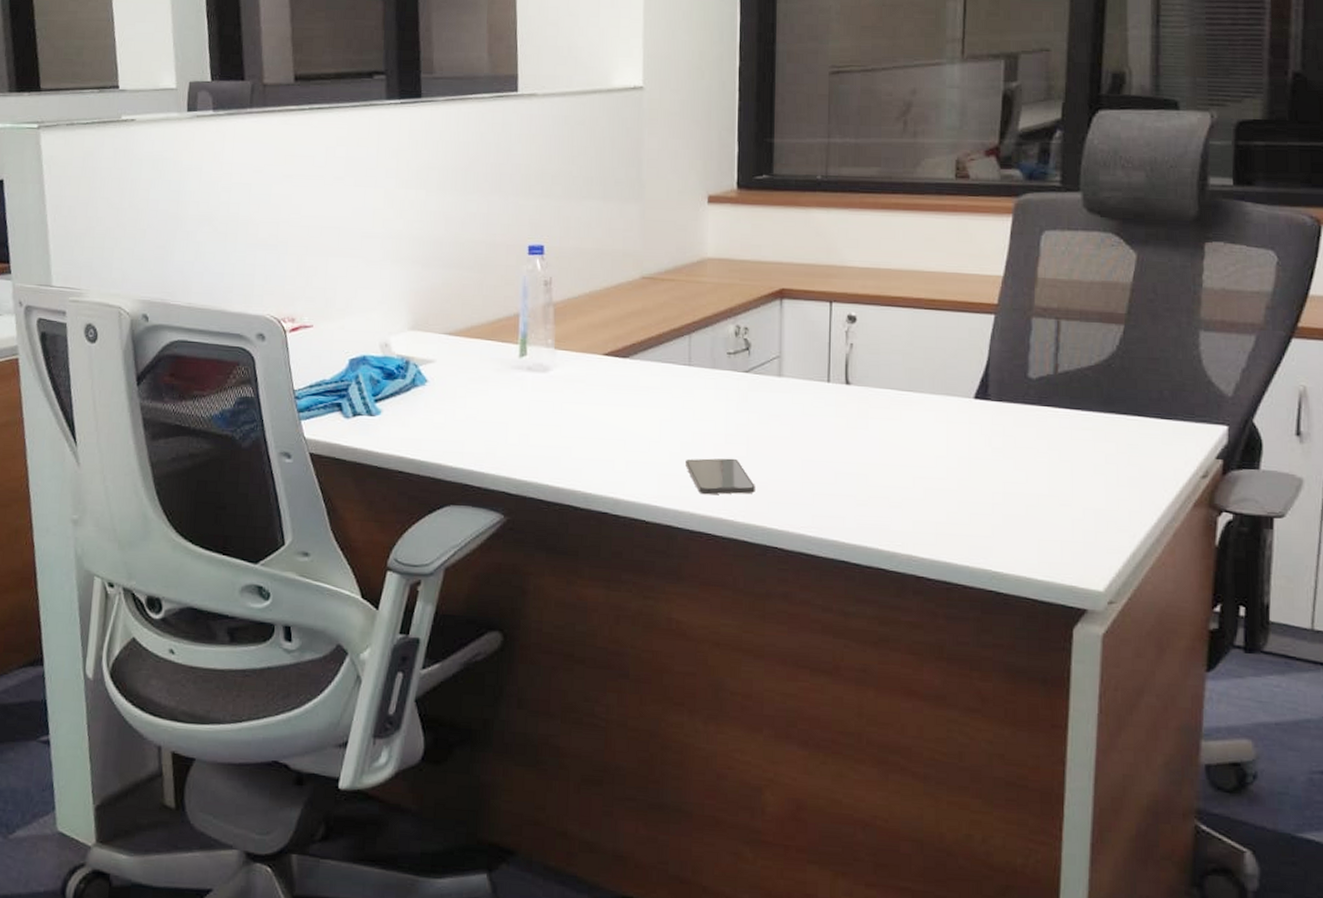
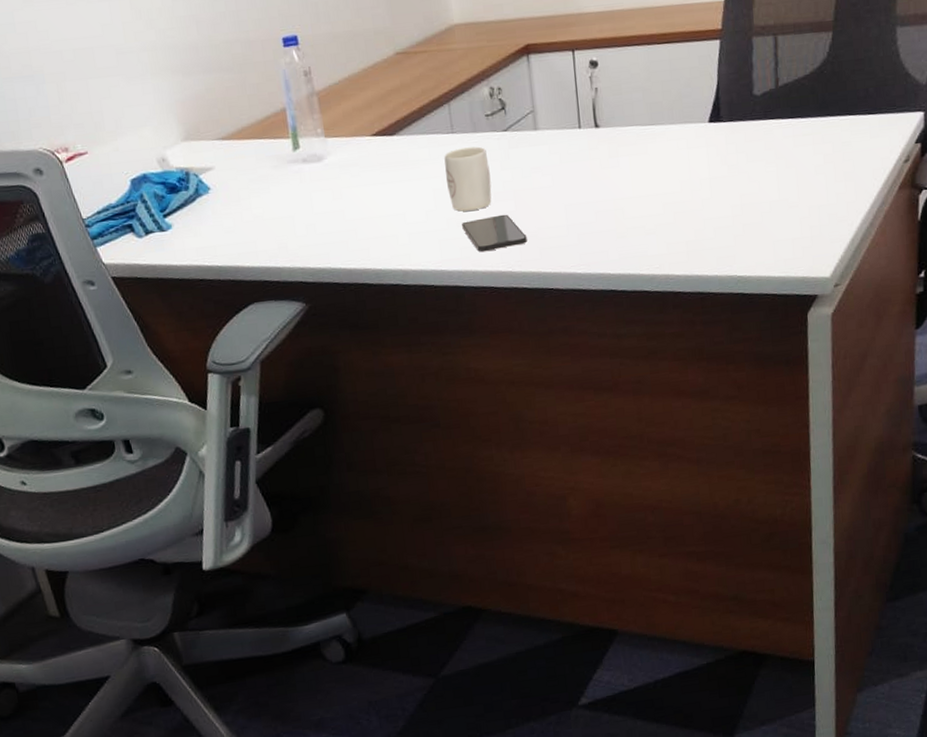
mug: none [675,382,724,449] -> present [444,146,492,212]

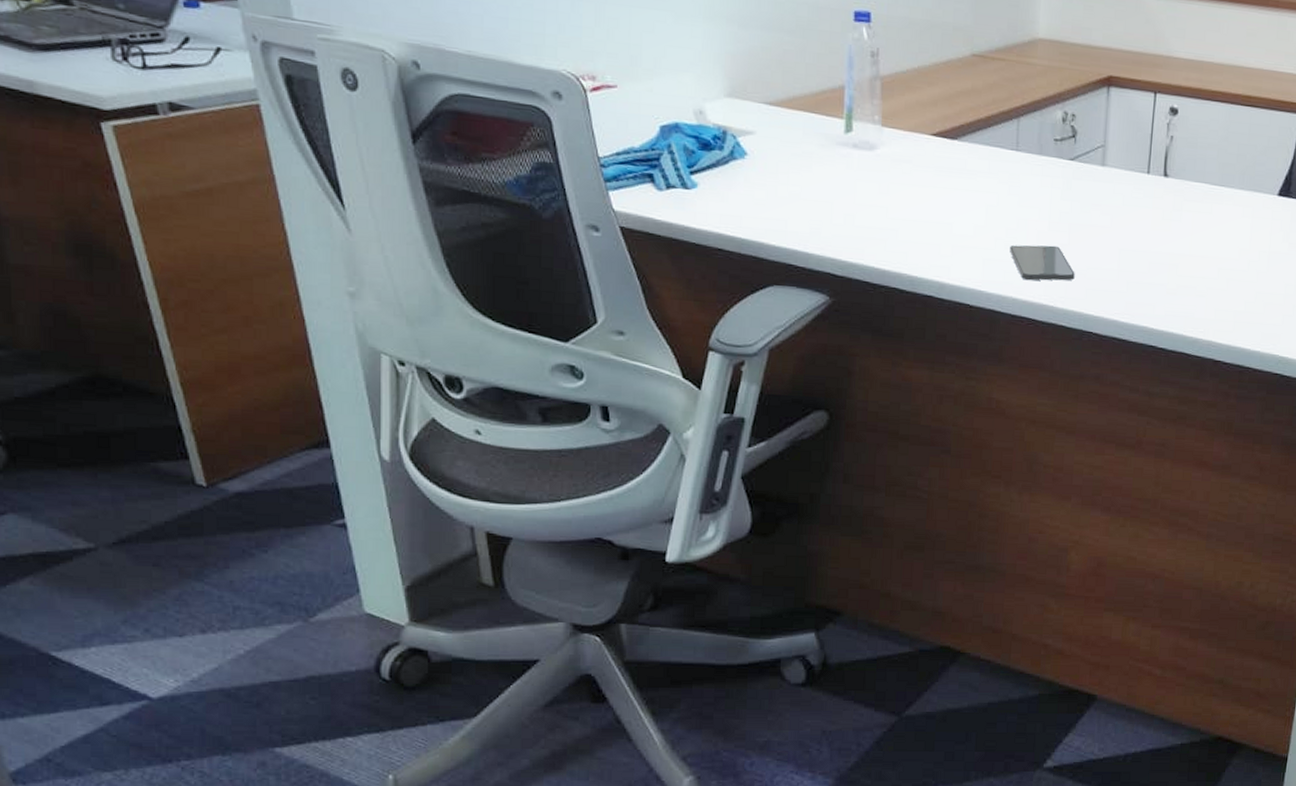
mug: present [444,146,492,212] -> none [1001,168,1049,236]

